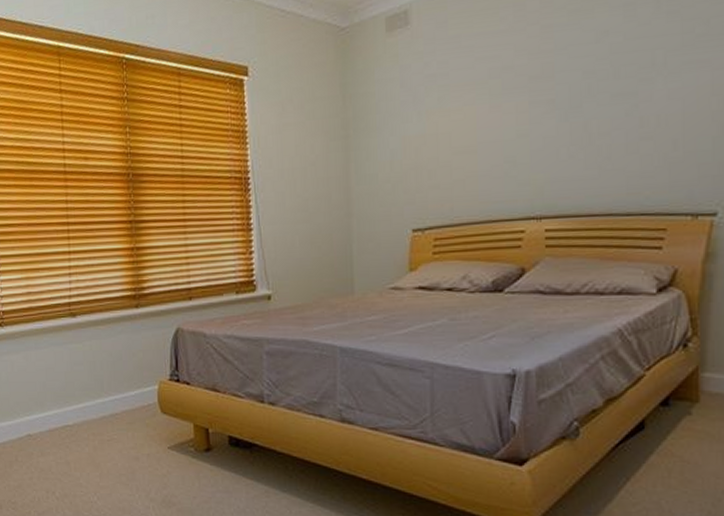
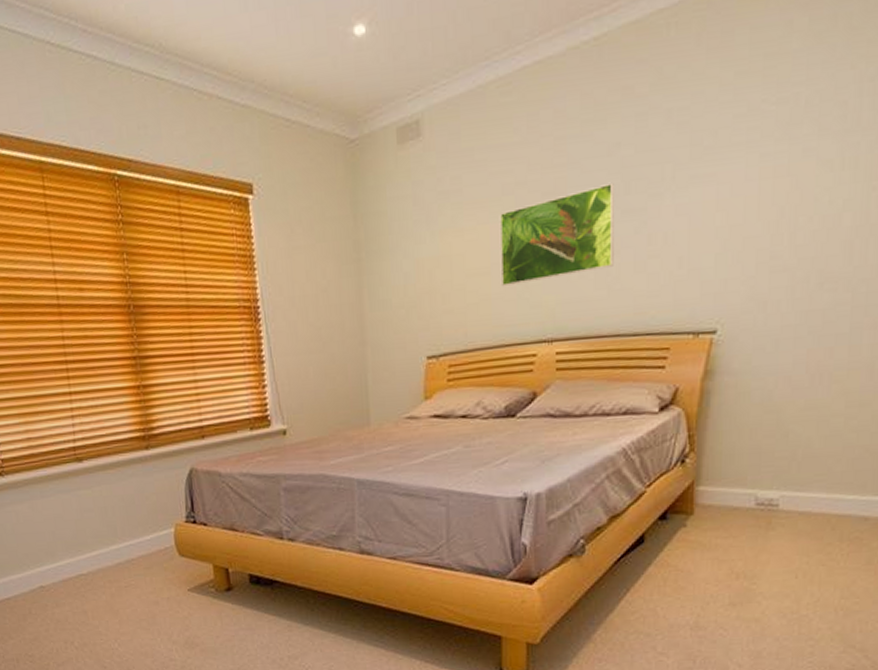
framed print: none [487,67,604,163] -> present [500,182,614,286]

